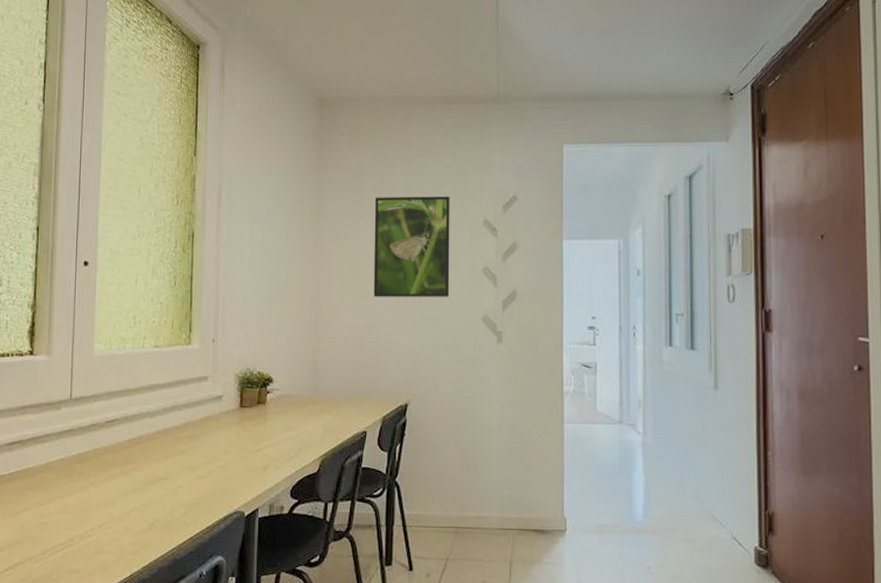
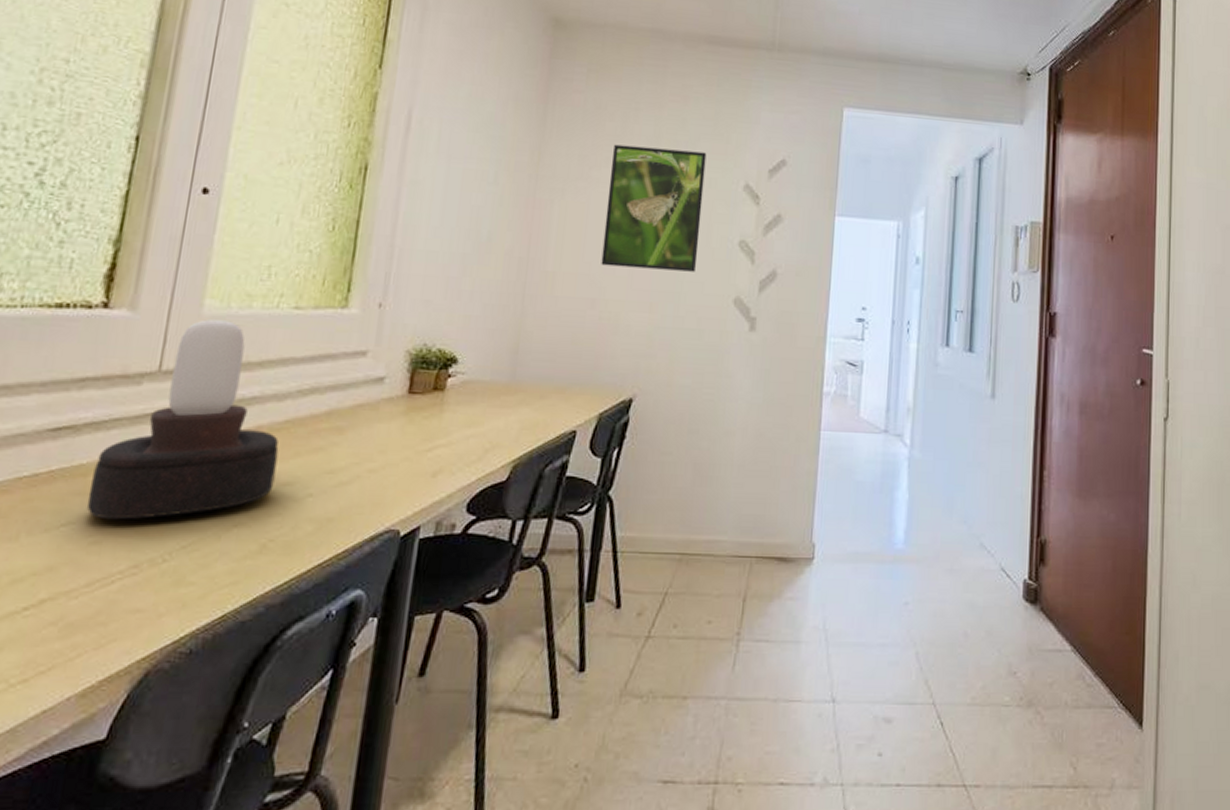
desk lamp: none [36,359,155,507] -> present [86,319,279,520]

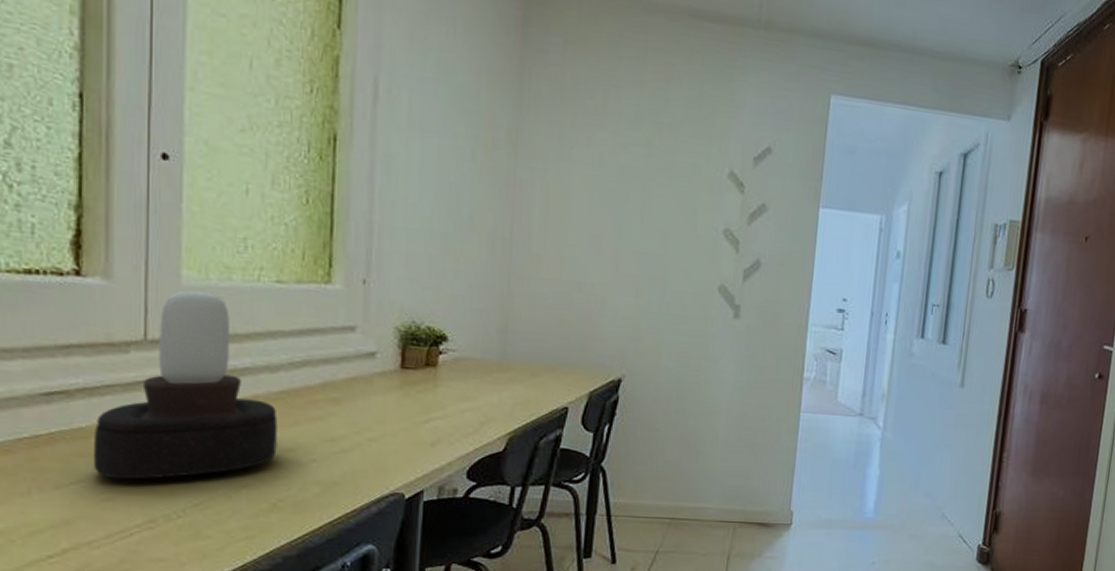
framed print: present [601,144,707,272] -> none [586,124,691,259]

